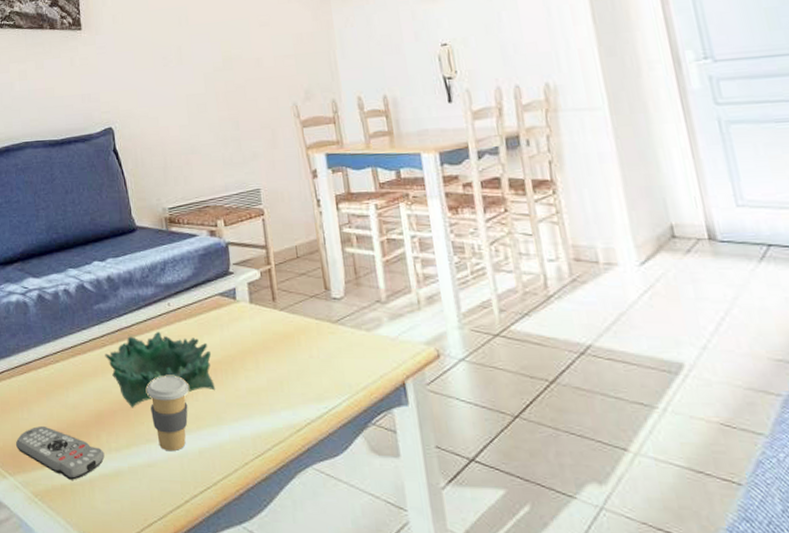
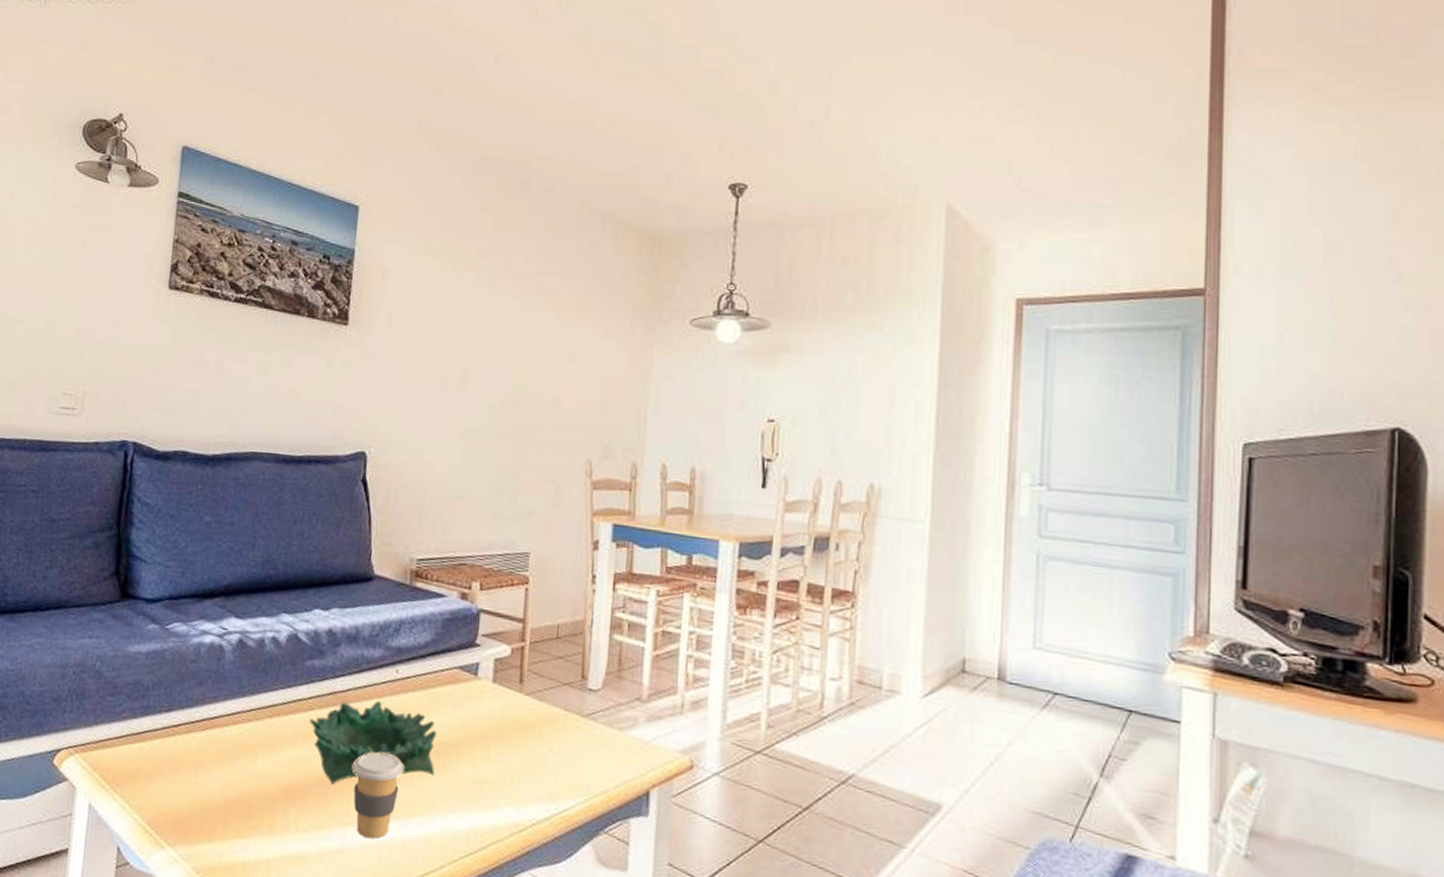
remote control: present [15,425,105,480] -> none [181,792,290,859]

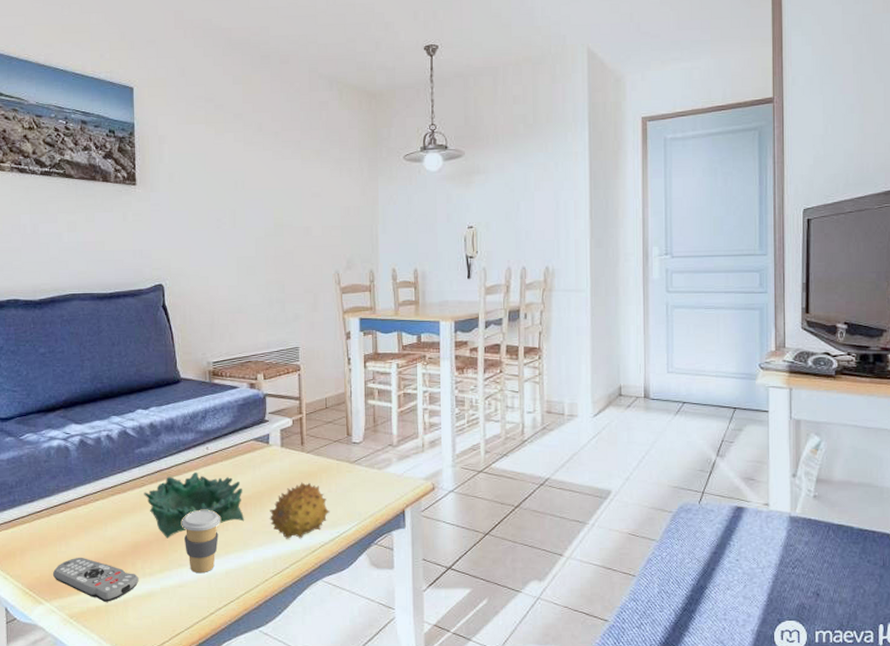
remote control: none [181,792,290,859] -> present [52,557,139,602]
fruit: none [467,733,549,811] -> present [270,482,330,539]

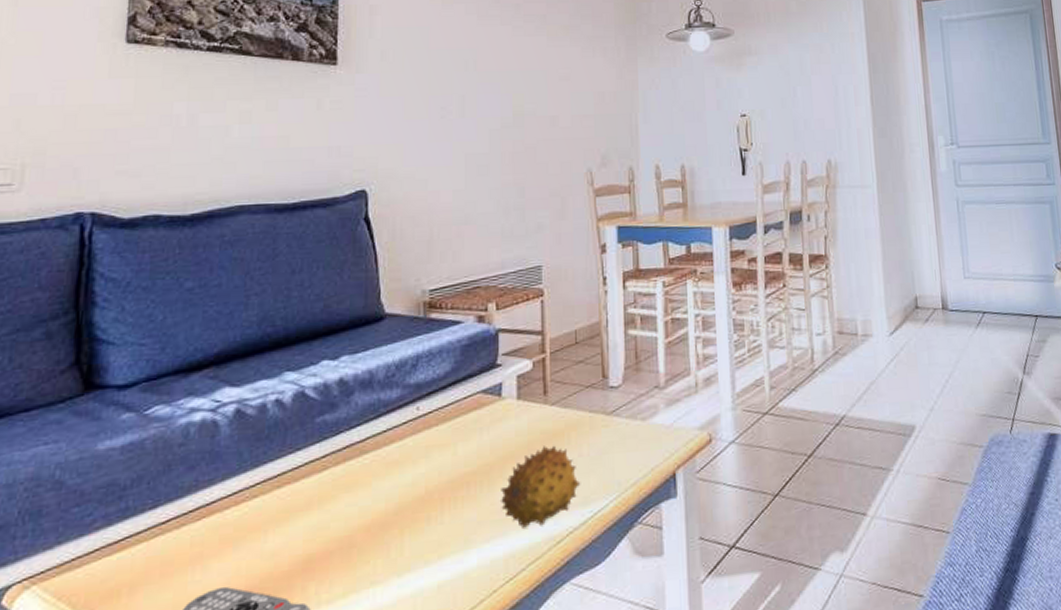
decorative bowl: present [144,471,244,539] -> none [325,442,466,545]
coffee cup: present [182,510,221,574] -> none [378,496,433,593]

